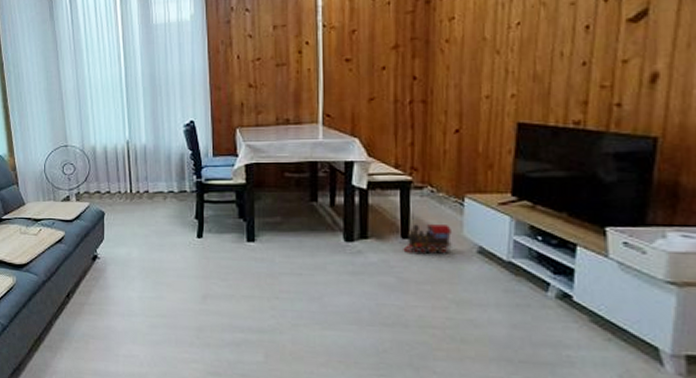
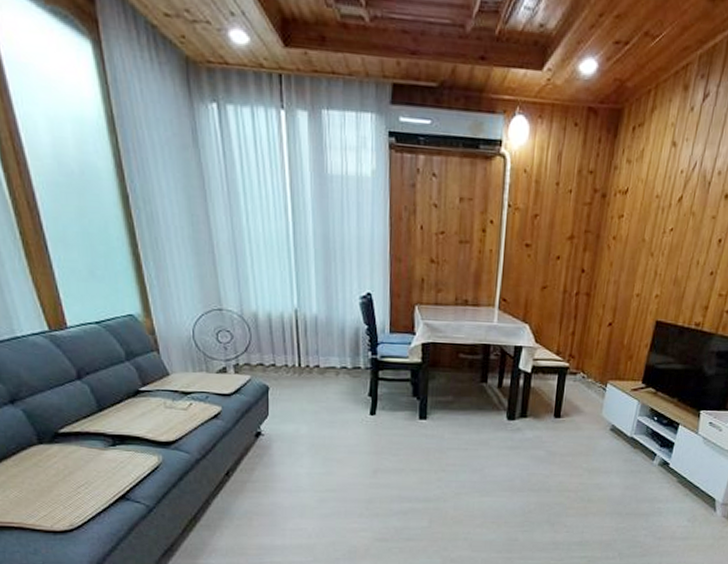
toy train: present [403,224,452,254] -> none [554,405,594,431]

